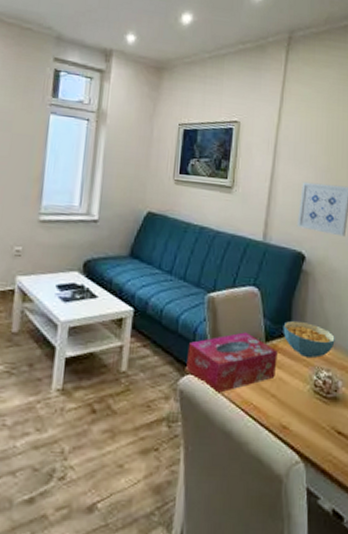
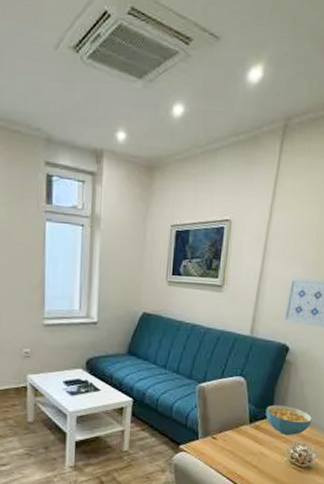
tissue box: present [186,332,278,395] -> none [180,416,260,467]

